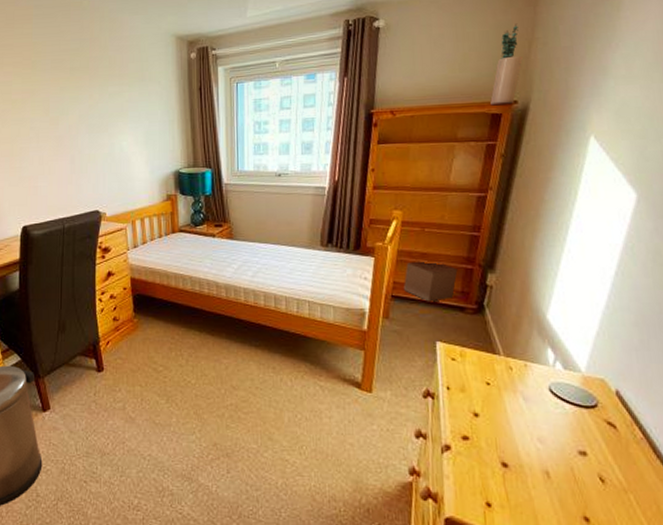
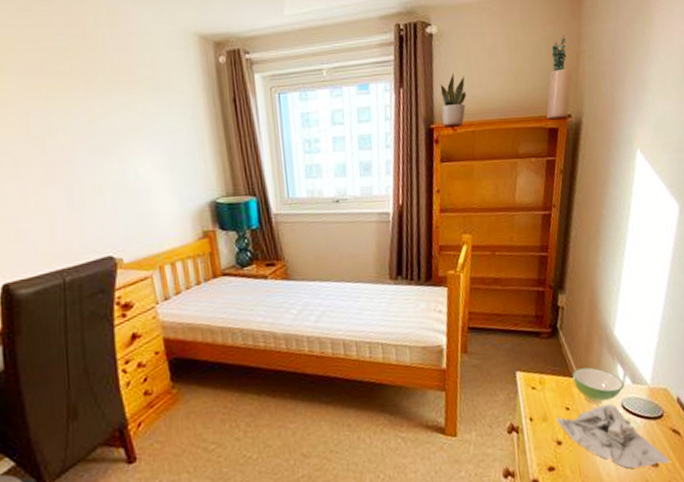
potted plant: none [381,62,408,113] -> present [440,72,467,128]
decorative box: present [403,259,458,302] -> none [479,285,531,331]
tissue: none [475,385,602,455] -> present [556,403,670,469]
bowl: none [496,347,555,384] -> present [572,367,625,404]

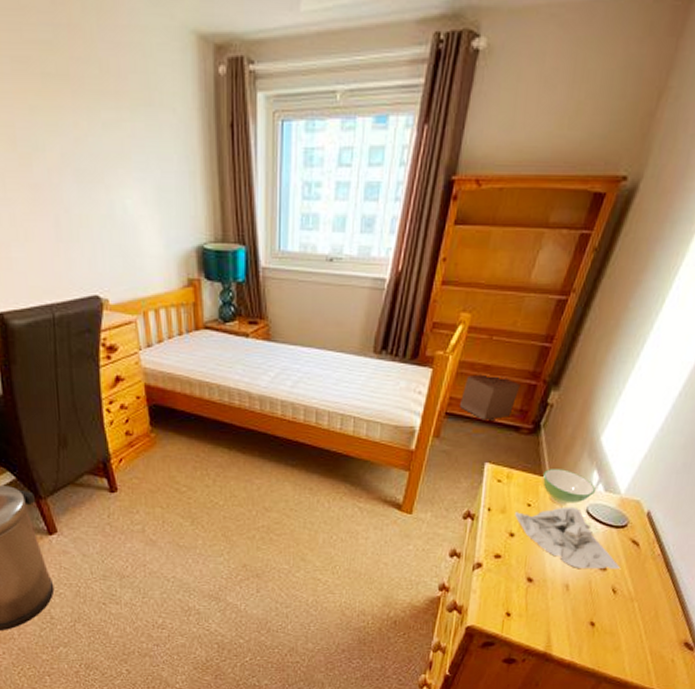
potted plant: present [440,72,467,128] -> none [466,106,506,181]
decorative box: none [479,285,531,331] -> present [459,372,521,421]
vase: present [546,35,573,120] -> none [595,61,652,182]

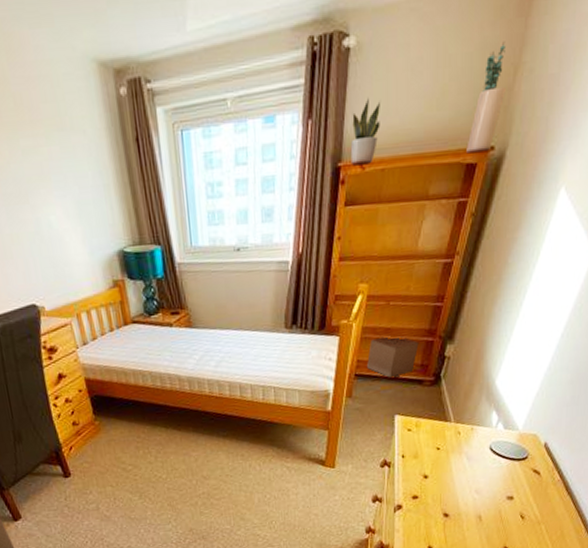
potted plant: none [466,106,506,181] -> present [350,97,380,166]
tissue: present [515,506,620,570] -> none [427,445,525,500]
bowl: present [542,469,596,505] -> none [448,413,497,446]
vase: none [595,61,652,182] -> present [466,41,506,154]

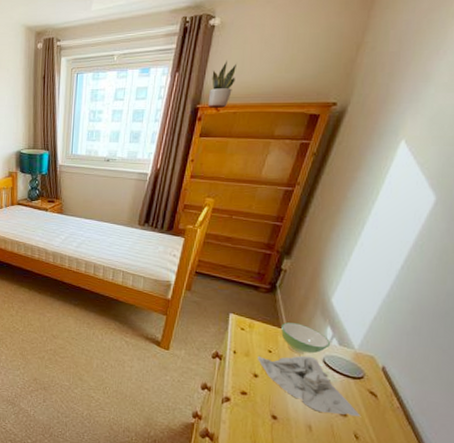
decorative box: present [366,334,419,378] -> none [206,243,257,280]
tissue: none [427,445,525,500] -> present [258,355,360,417]
bowl: none [448,413,497,446] -> present [281,322,331,354]
vase: present [466,41,506,154] -> none [310,26,349,107]

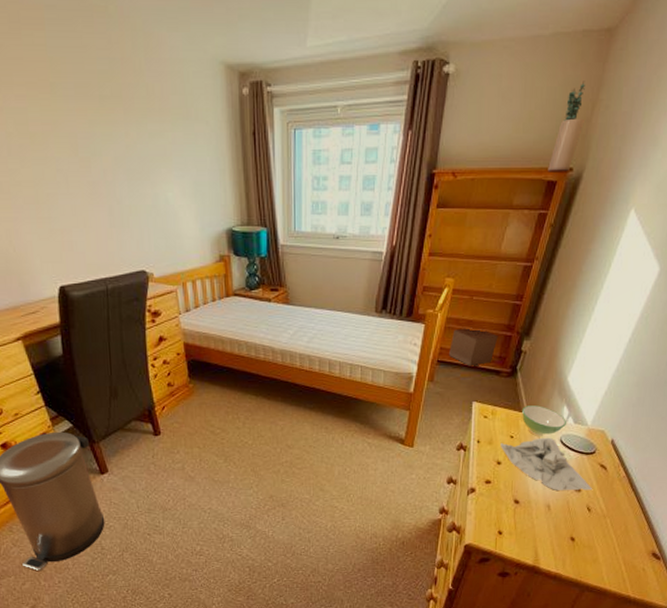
decorative box: none [206,243,257,280] -> present [448,326,498,366]
potted plant: present [208,60,236,108] -> none [444,116,473,174]
vase: none [310,26,349,107] -> present [548,81,585,172]

